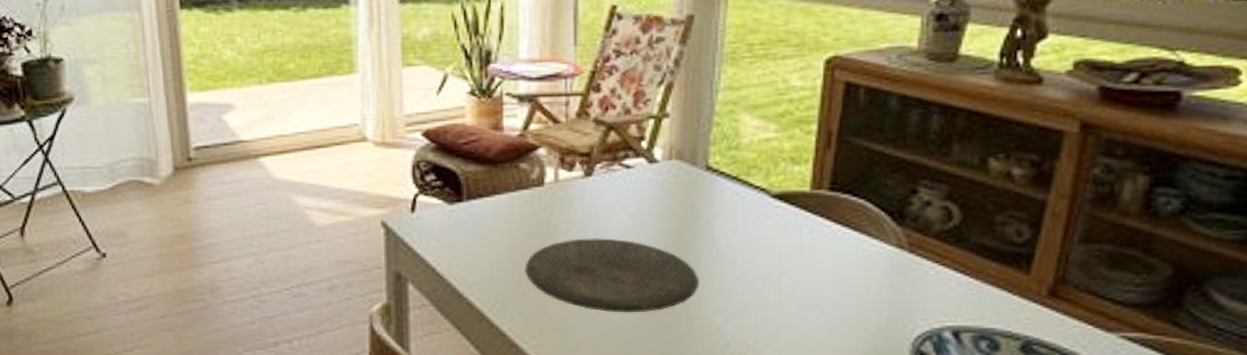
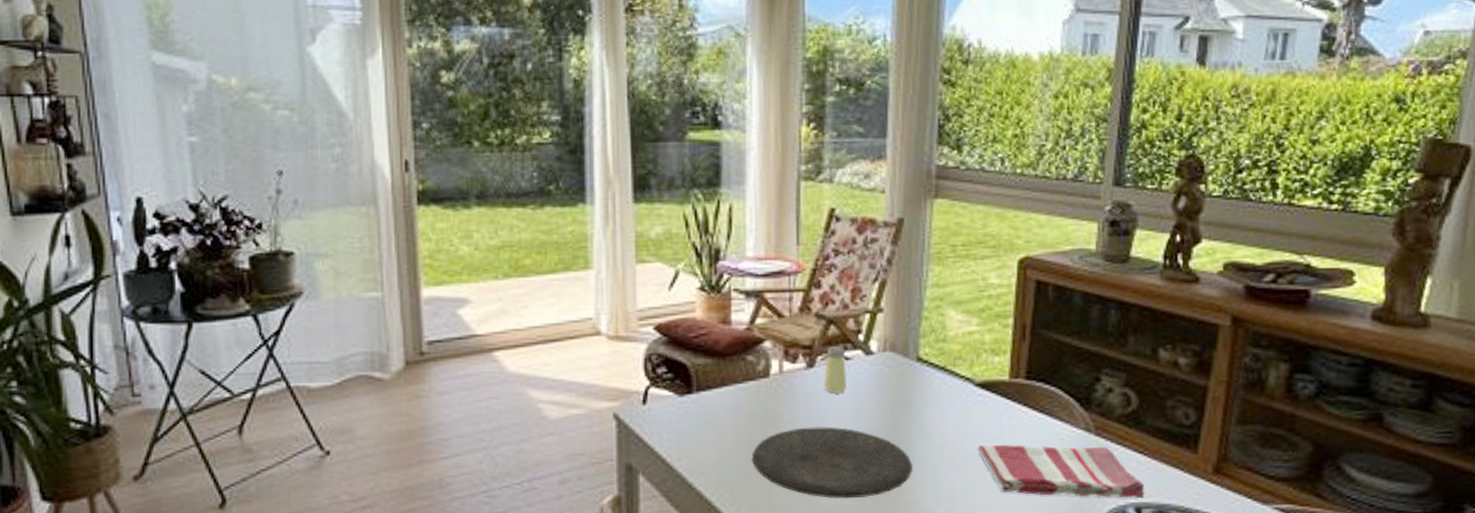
saltshaker: none [602,153,629,203] -> present [823,345,848,393]
dish towel: none [772,261,965,322] -> present [977,445,1145,499]

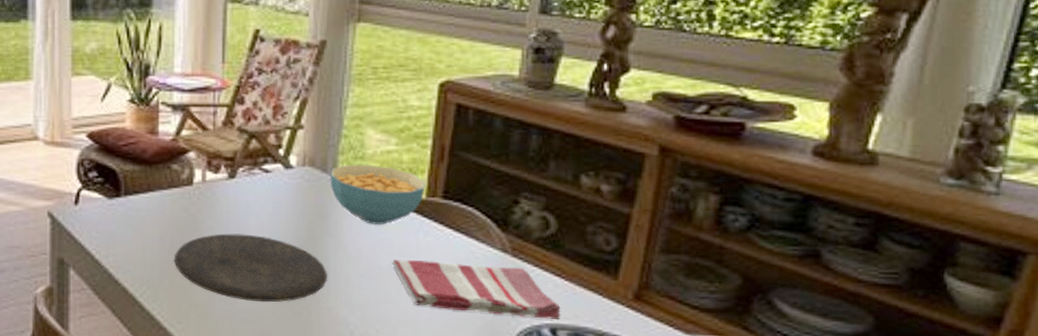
saltshaker: present [823,345,848,393] -> none [244,158,267,203]
cereal bowl: none [912,347,1008,411] -> present [330,164,425,226]

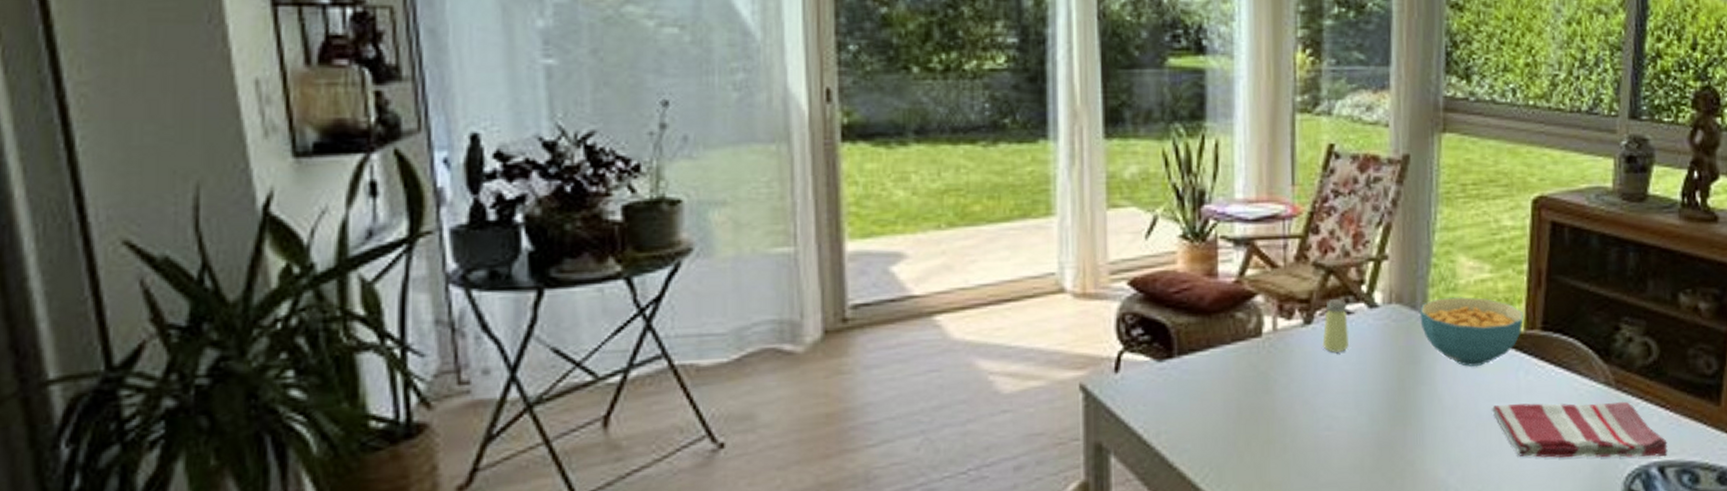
plate: present [174,233,328,303] -> none [1241,391,1423,473]
saltshaker: none [244,158,267,203] -> present [1322,298,1349,353]

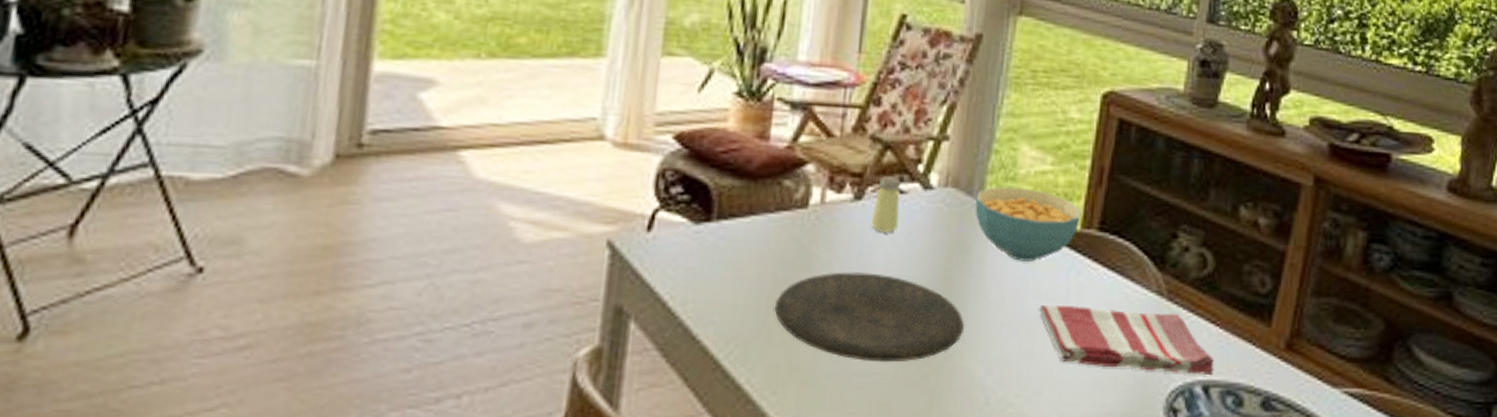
plate: none [1241,391,1423,473] -> present [774,272,965,363]

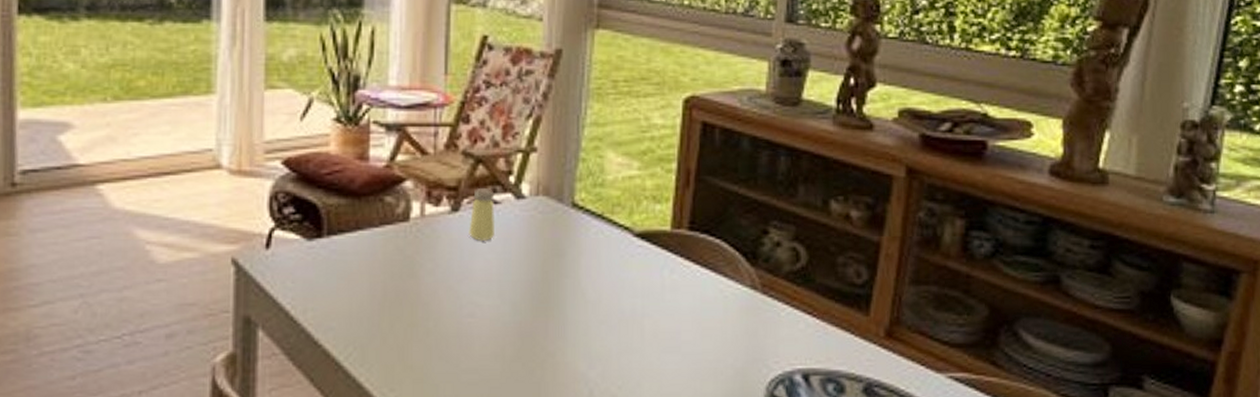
plate: present [774,272,965,363] -> none [386,278,565,360]
cereal bowl: present [975,186,1081,263] -> none [566,193,670,263]
dish towel: present [1039,305,1214,376] -> none [635,302,813,365]

